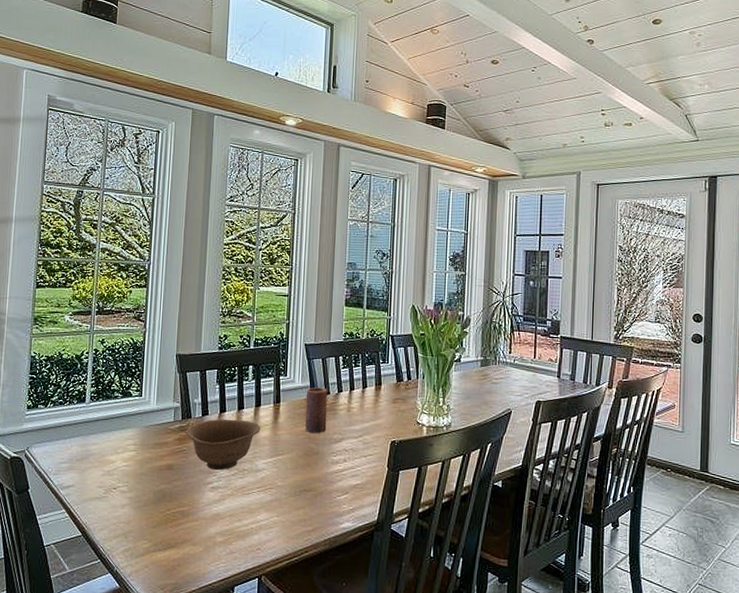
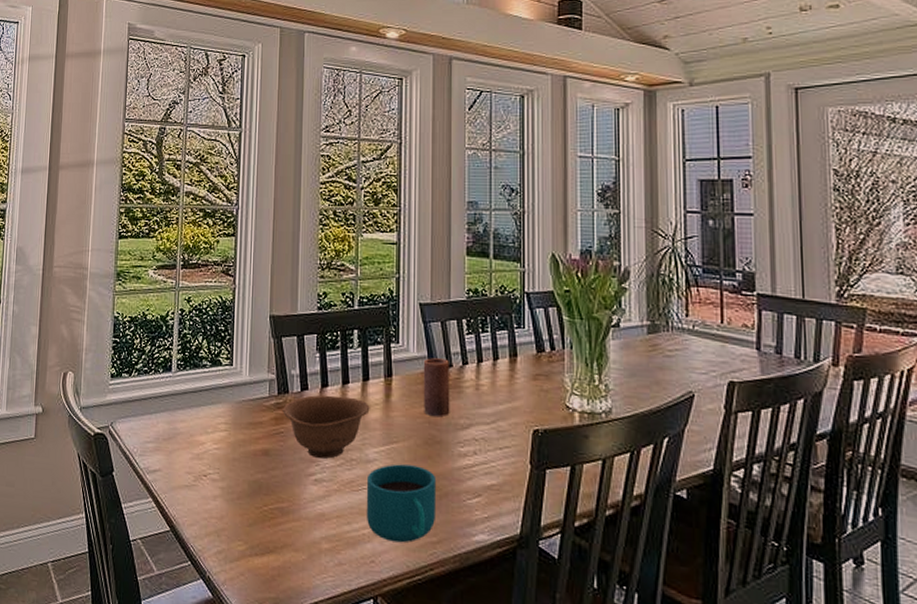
cup: none [254,472,313,533] -> present [366,464,437,543]

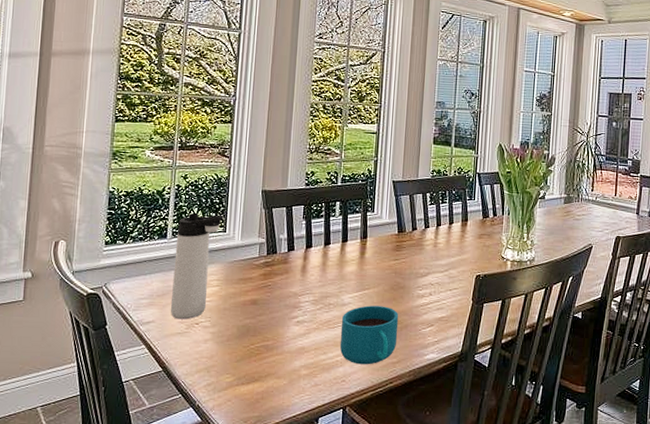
thermos bottle: none [176,342,230,470] -> present [170,213,224,320]
bowl: present [283,395,370,459] -> none [271,254,347,304]
candle: present [423,358,450,417] -> none [392,223,414,269]

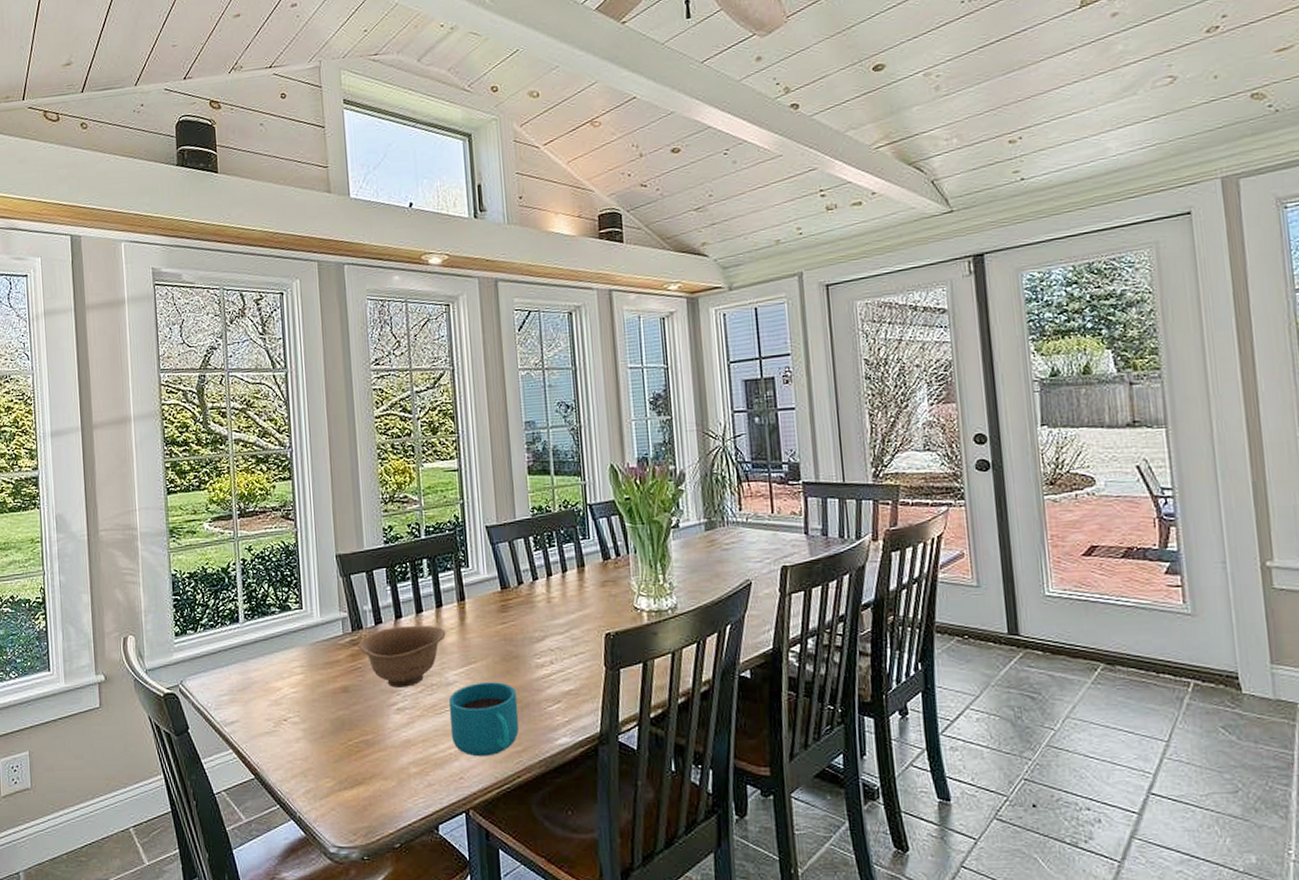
thermos bottle: present [170,213,224,320] -> none [249,589,298,716]
bowl: none [271,254,347,304] -> present [358,625,446,688]

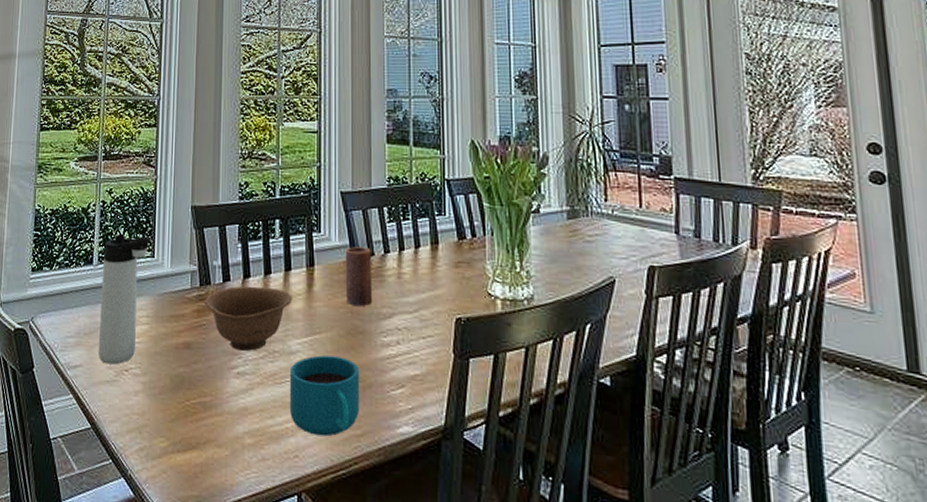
thermos bottle: none [249,589,298,716] -> present [98,234,151,365]
candle: none [494,577,525,634] -> present [345,247,373,307]

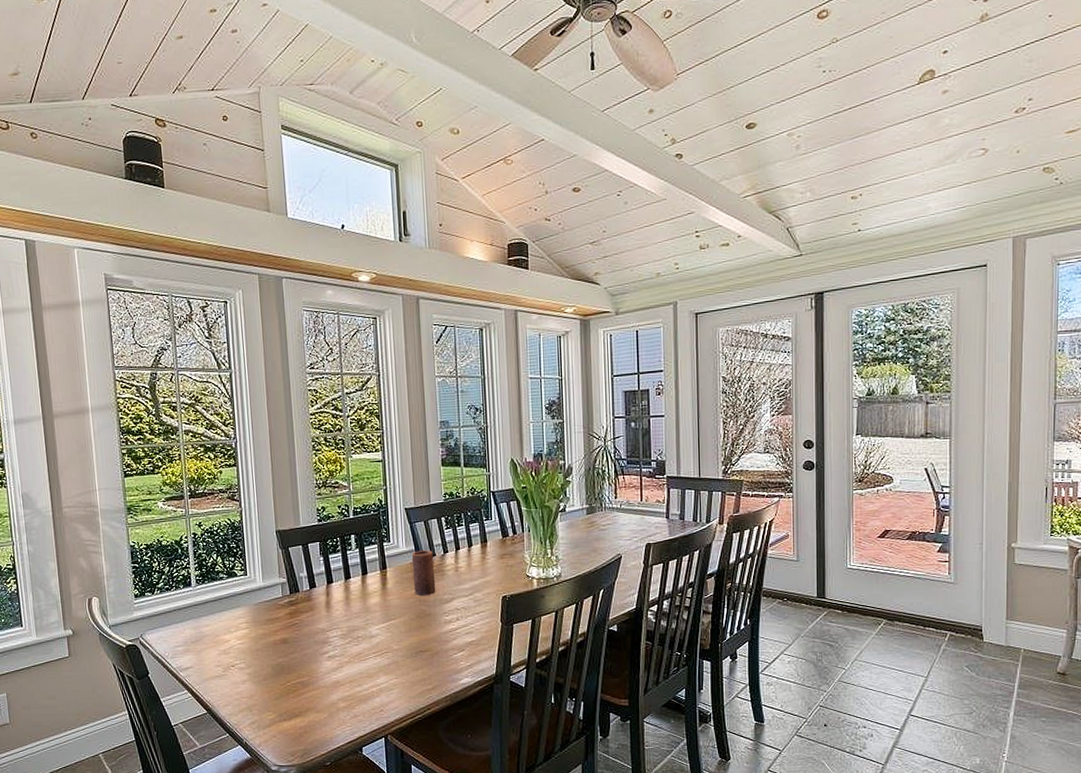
thermos bottle: present [98,234,151,365] -> none [200,558,243,663]
bowl: present [205,286,292,351] -> none [295,589,370,640]
cup: present [289,355,360,437] -> none [371,635,430,694]

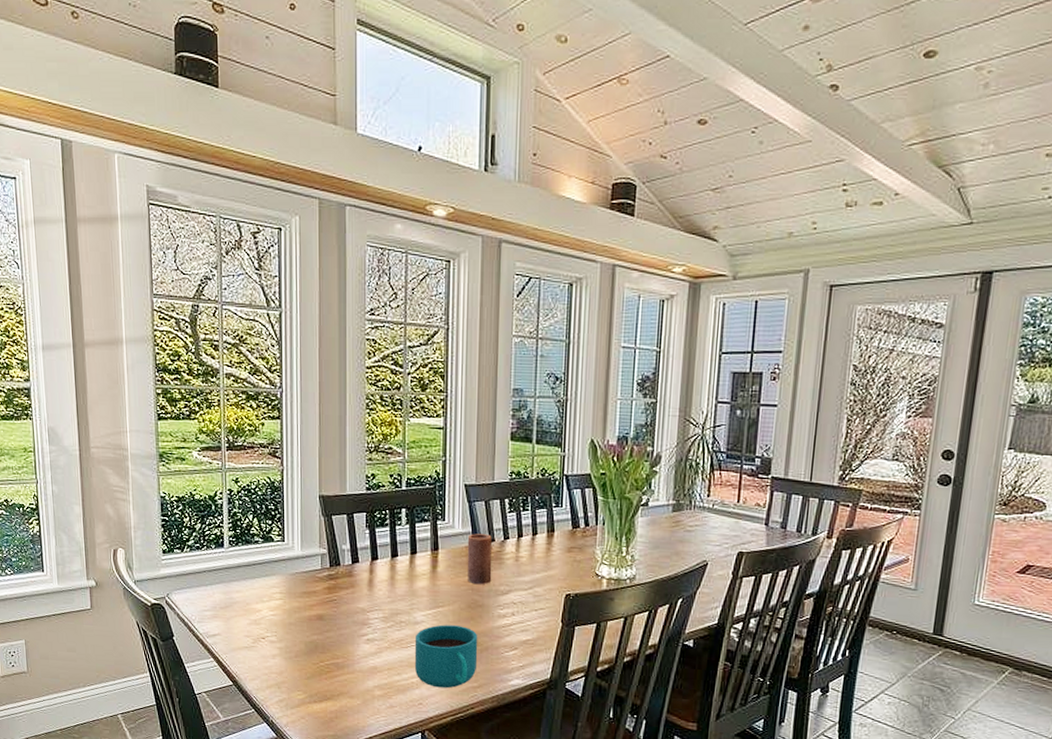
cup: none [371,635,430,694] -> present [414,624,478,689]

